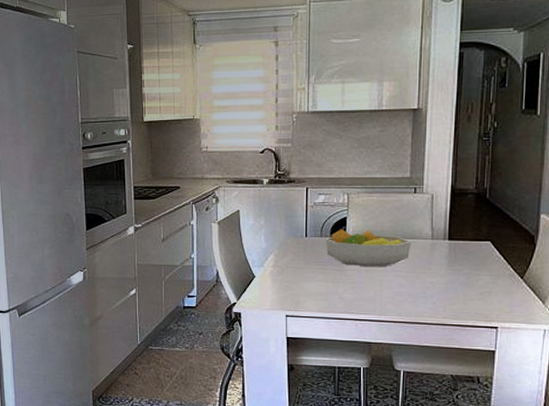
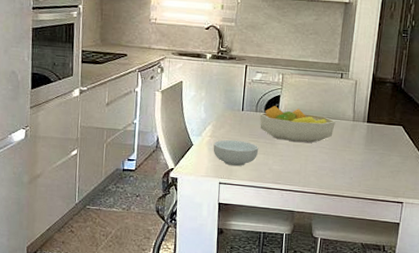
cereal bowl: none [277,268,327,297] -> present [213,139,259,167]

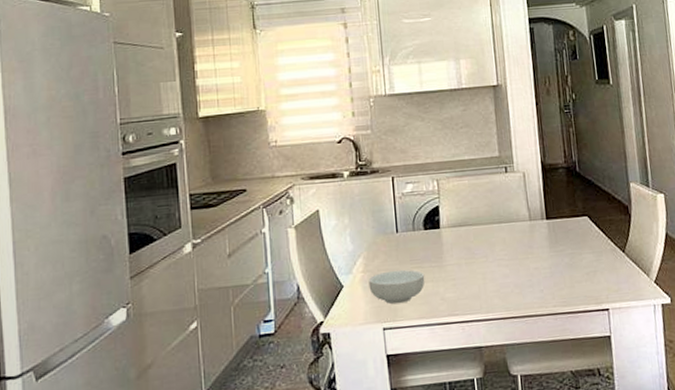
fruit bowl: present [259,106,336,143] -> none [418,218,510,260]

